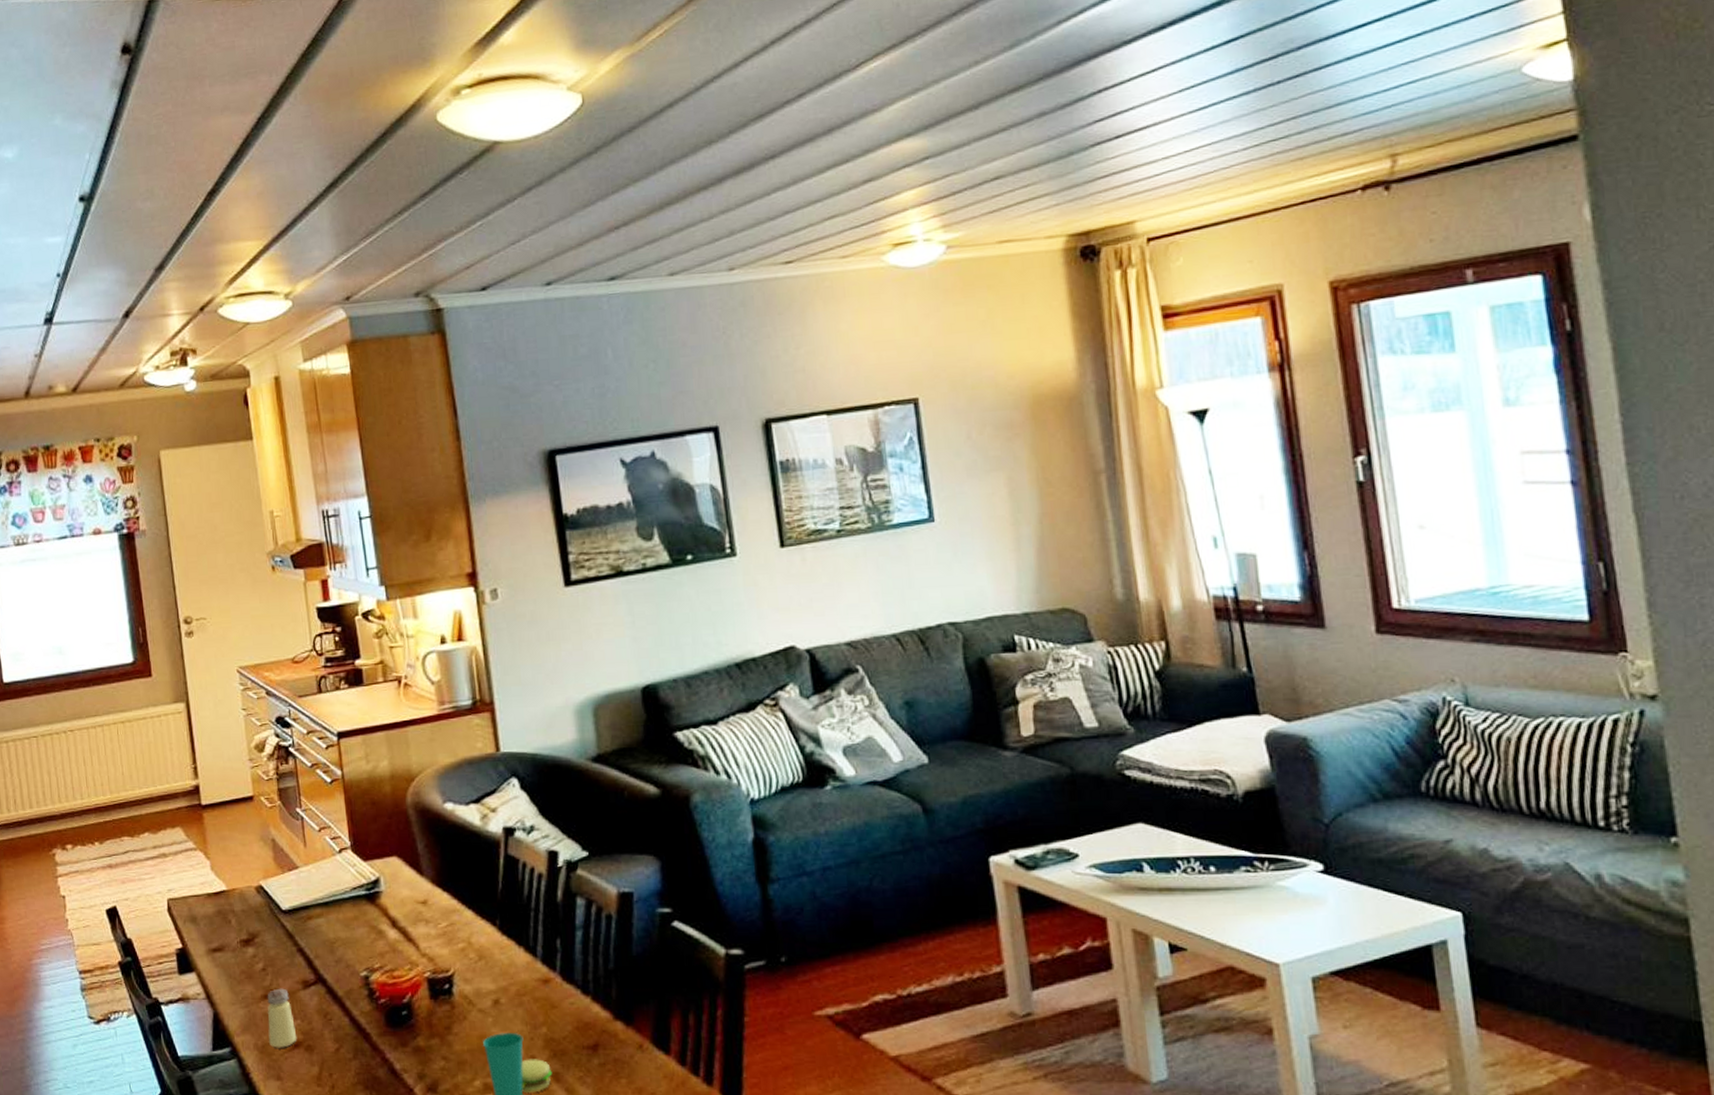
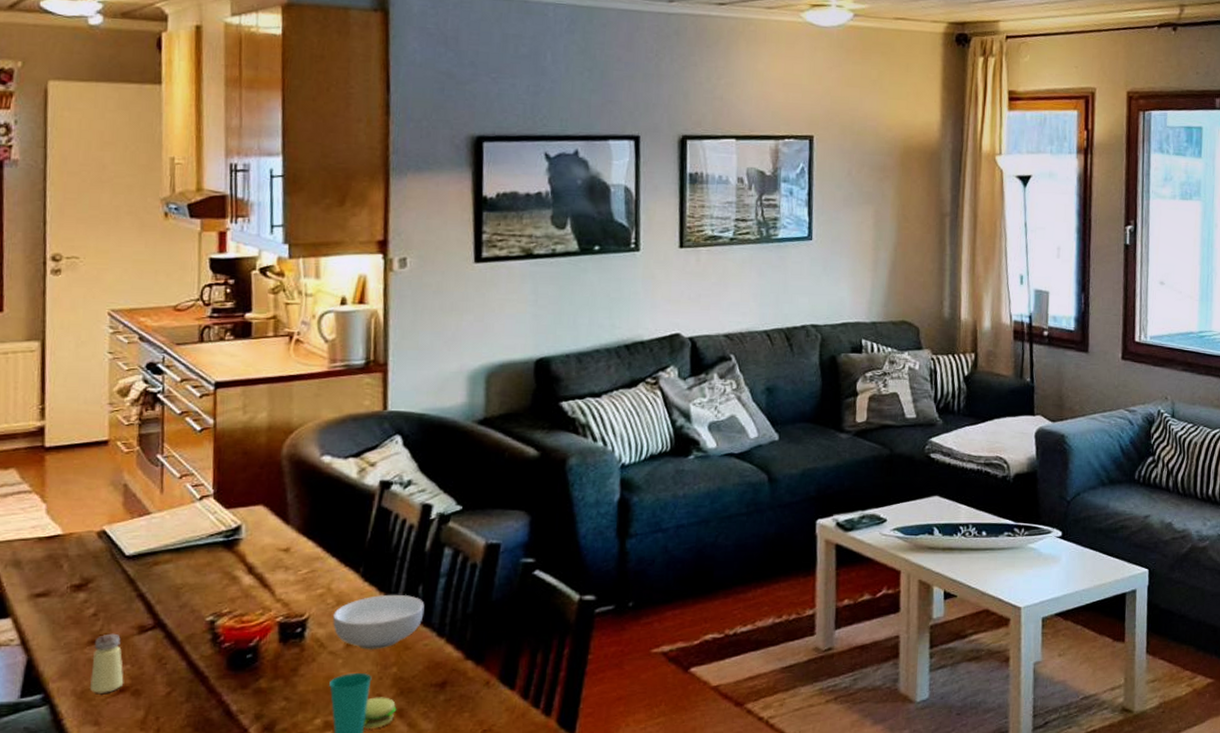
cereal bowl: none [477,948,566,1008] -> present [333,594,425,649]

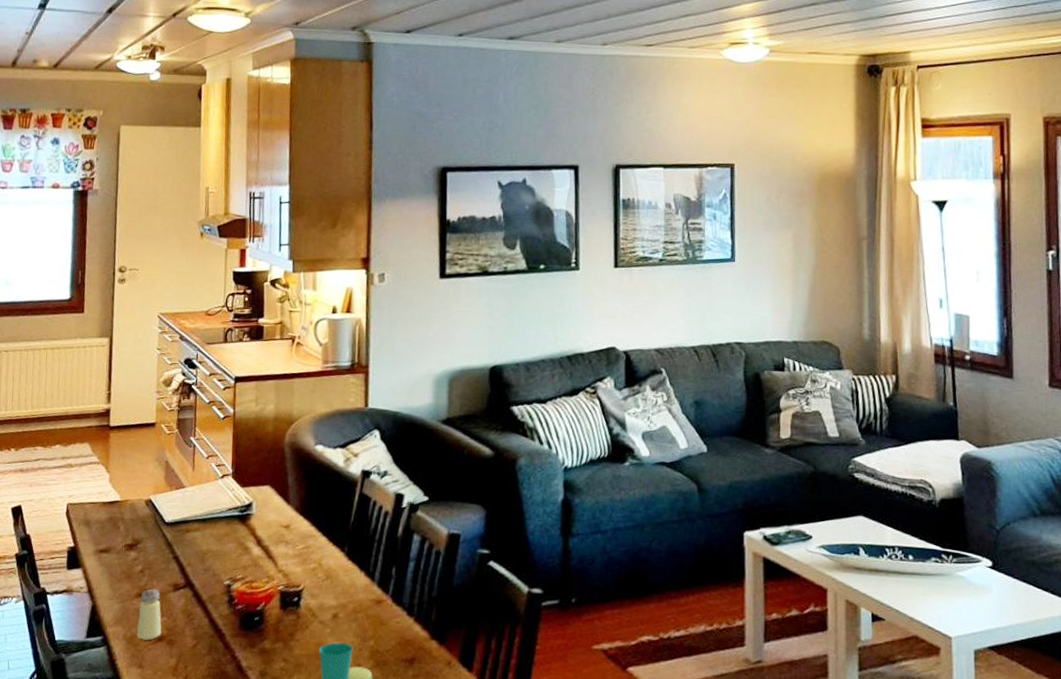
cereal bowl: present [333,594,425,649] -> none [323,573,397,623]

